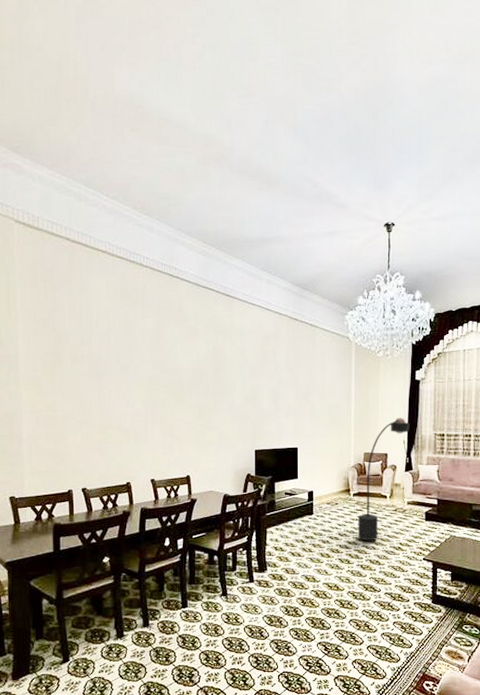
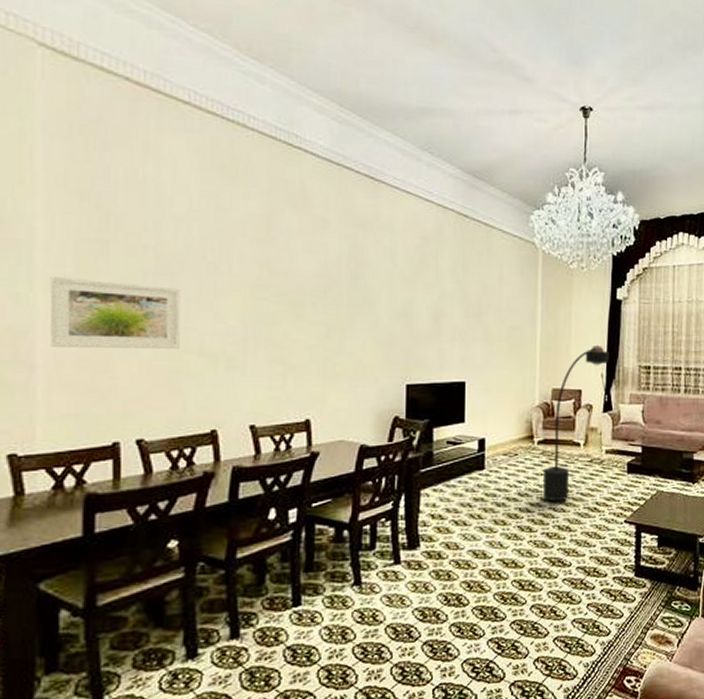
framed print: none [28,379,106,426] -> present [50,277,181,349]

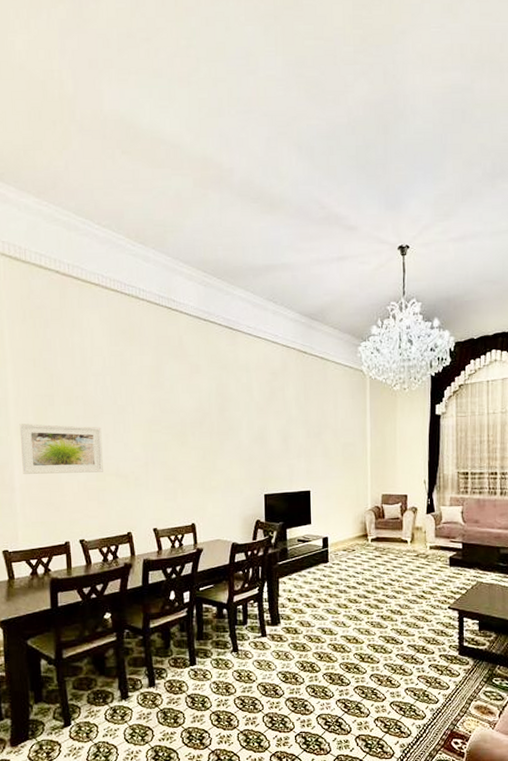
floor lamp: present [417,344,609,502] -> none [276,455,431,590]

